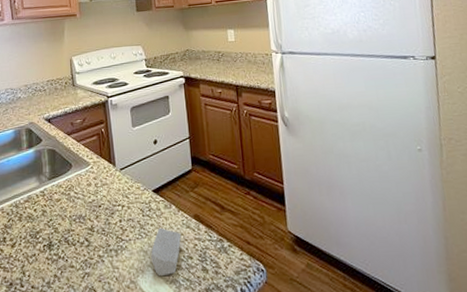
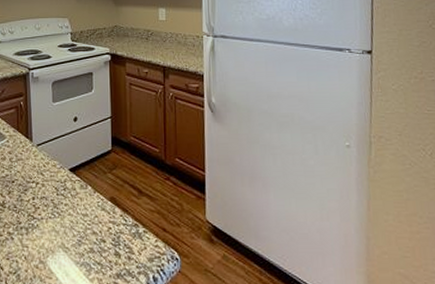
soap bar: present [151,227,182,275] -> none [63,208,96,257]

